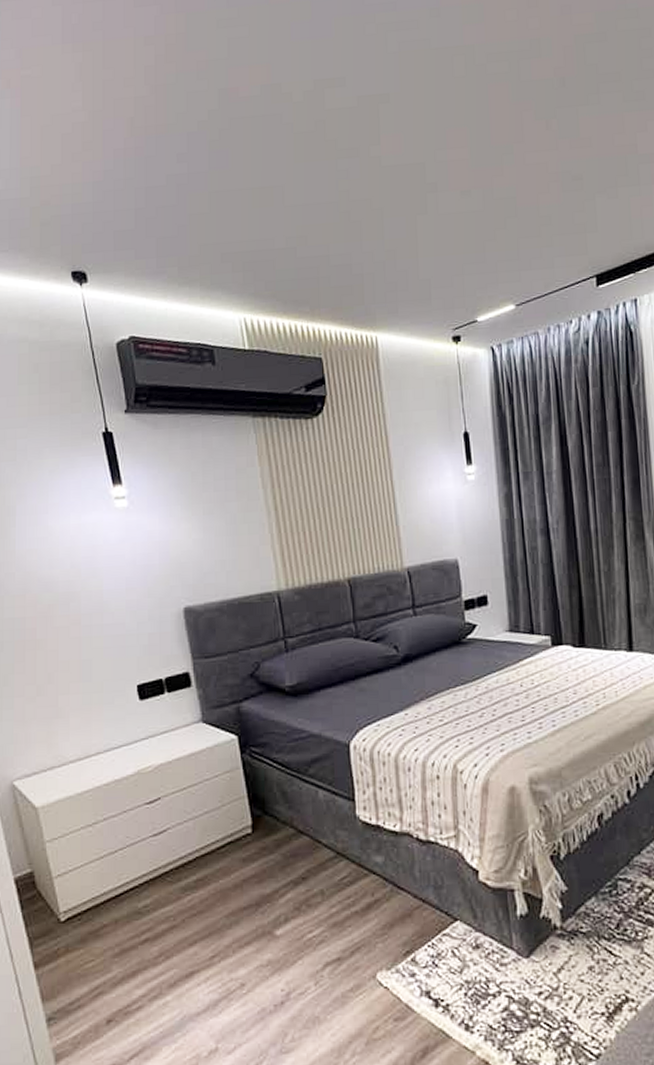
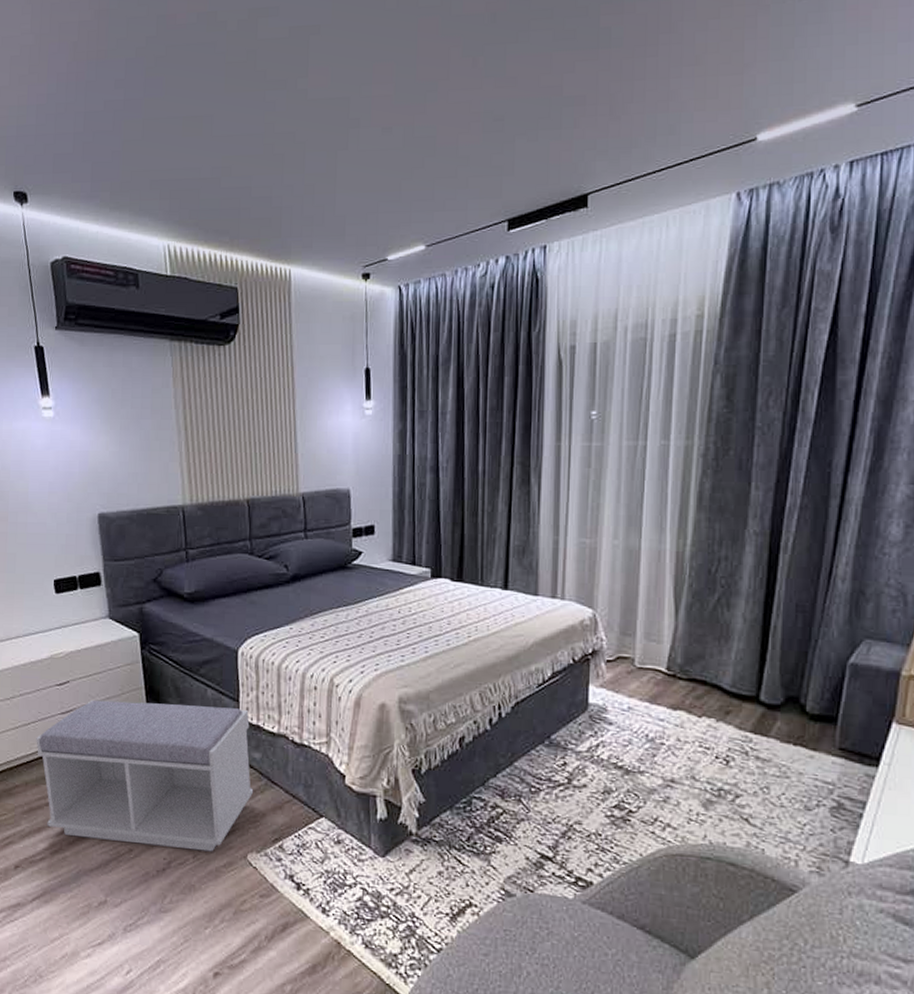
bench: none [125,808,379,977] -> present [36,700,254,852]

